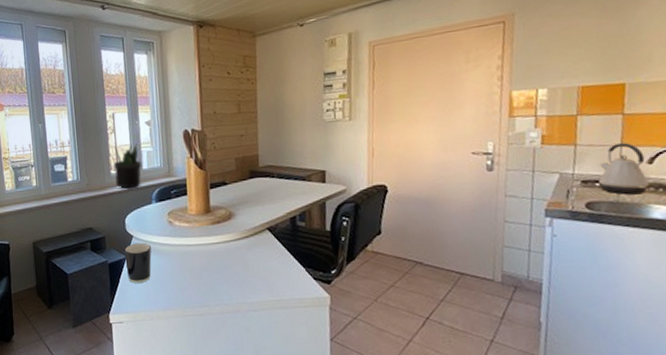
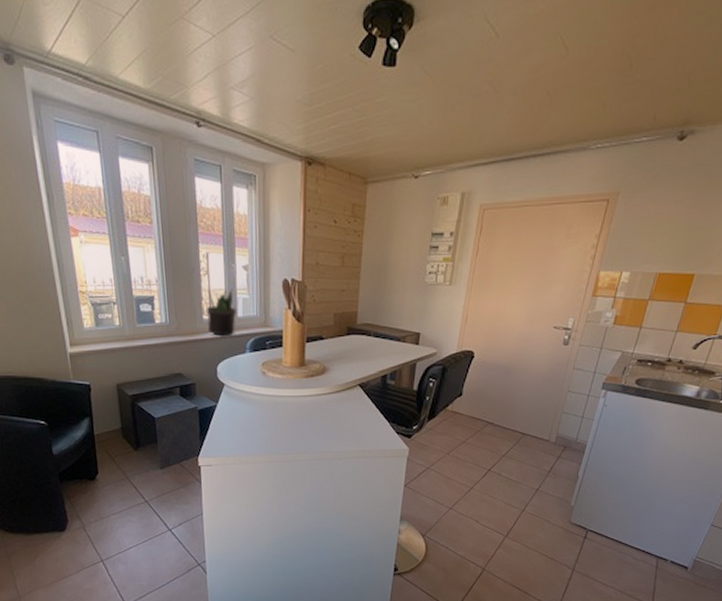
mug: present [124,242,152,283] -> none [215,391,243,429]
kettle: present [599,143,649,195] -> none [651,329,692,375]

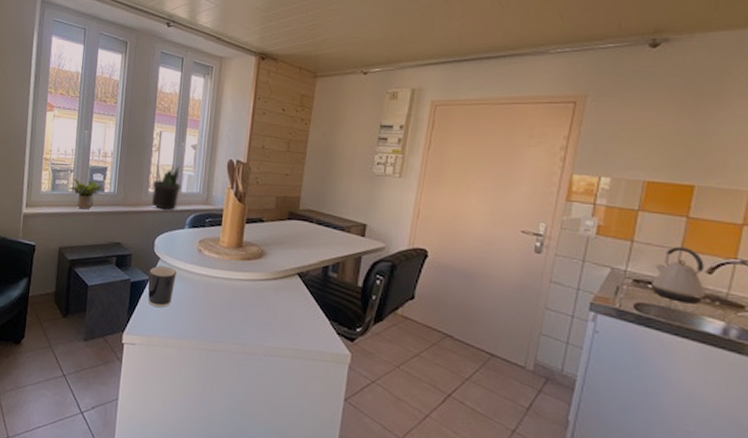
potted plant: none [115,311,155,342] -> present [69,178,105,209]
mug: none [215,391,243,429] -> present [148,265,176,307]
kettle: none [651,329,692,375] -> present [652,247,705,304]

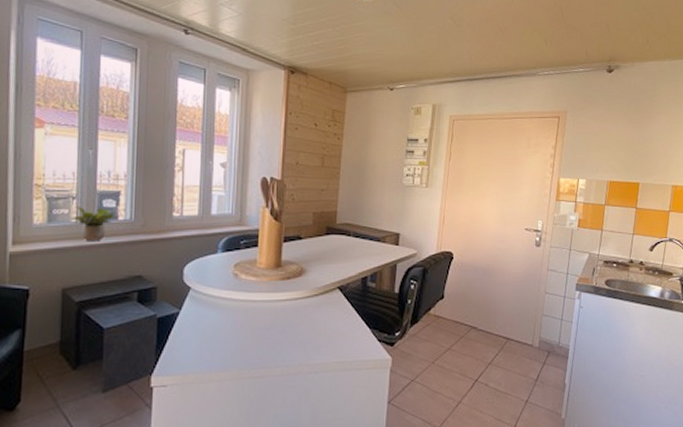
mug: present [148,265,176,307] -> none [178,295,210,341]
planter: present [151,164,181,210] -> none [176,185,211,234]
kettle: present [652,247,705,304] -> none [616,232,649,276]

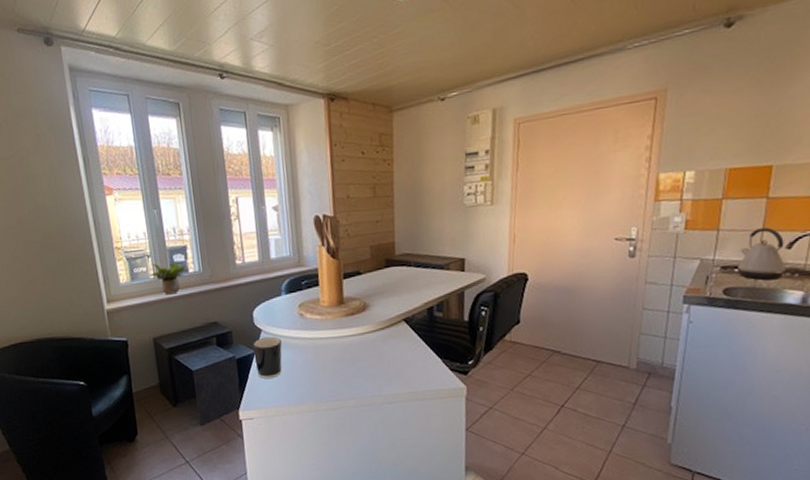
mug: none [178,295,210,341] -> present [252,336,282,378]
kettle: none [616,232,649,276] -> present [738,227,786,280]

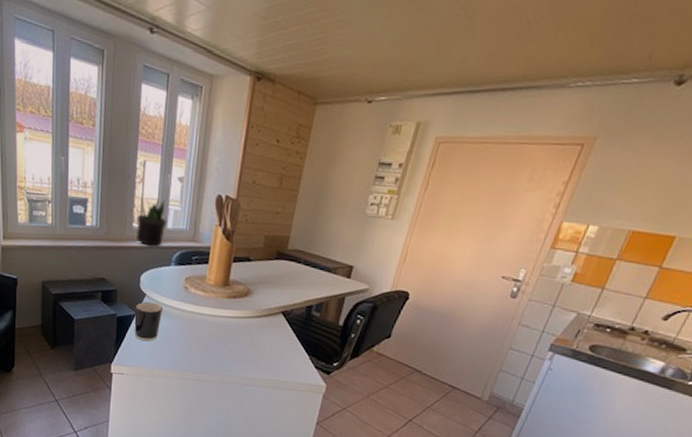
potted plant: present [149,261,189,294] -> none [48,210,86,243]
planter: none [238,231,270,280] -> present [136,197,167,246]
kettle: present [738,227,786,280] -> none [609,295,663,347]

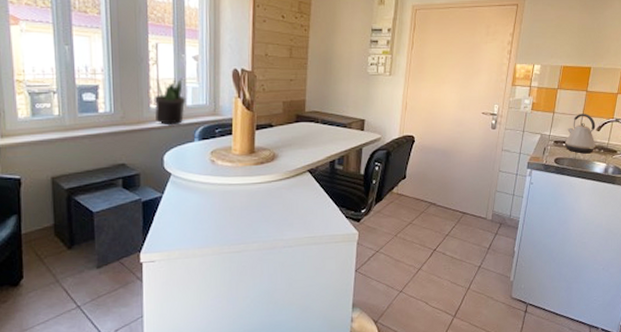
mug: present [134,301,163,341] -> none [161,180,191,221]
kettle: none [609,295,663,347] -> present [565,114,596,154]

